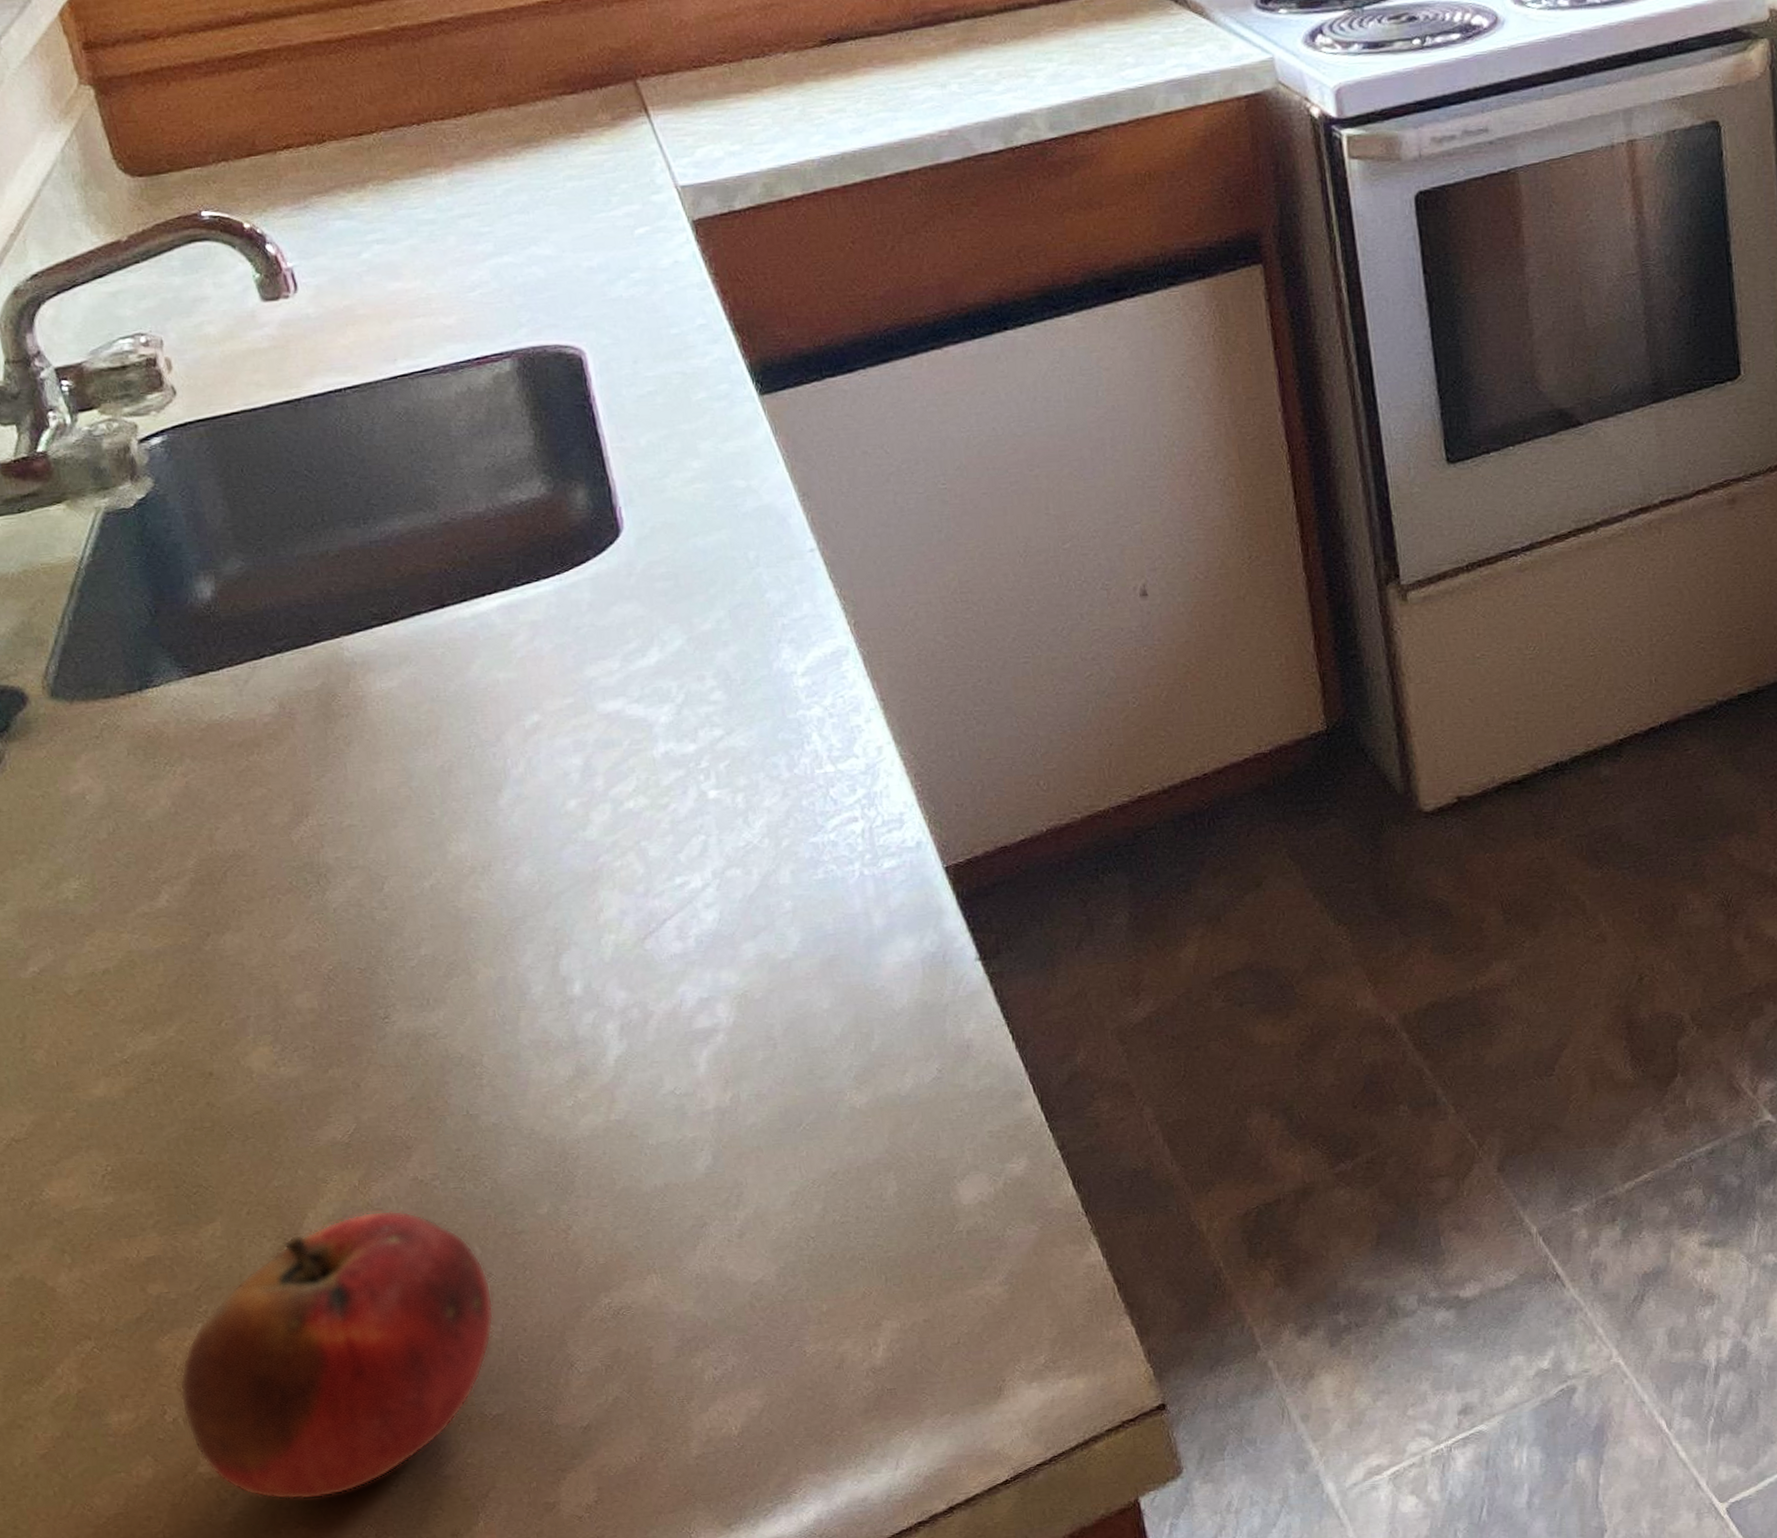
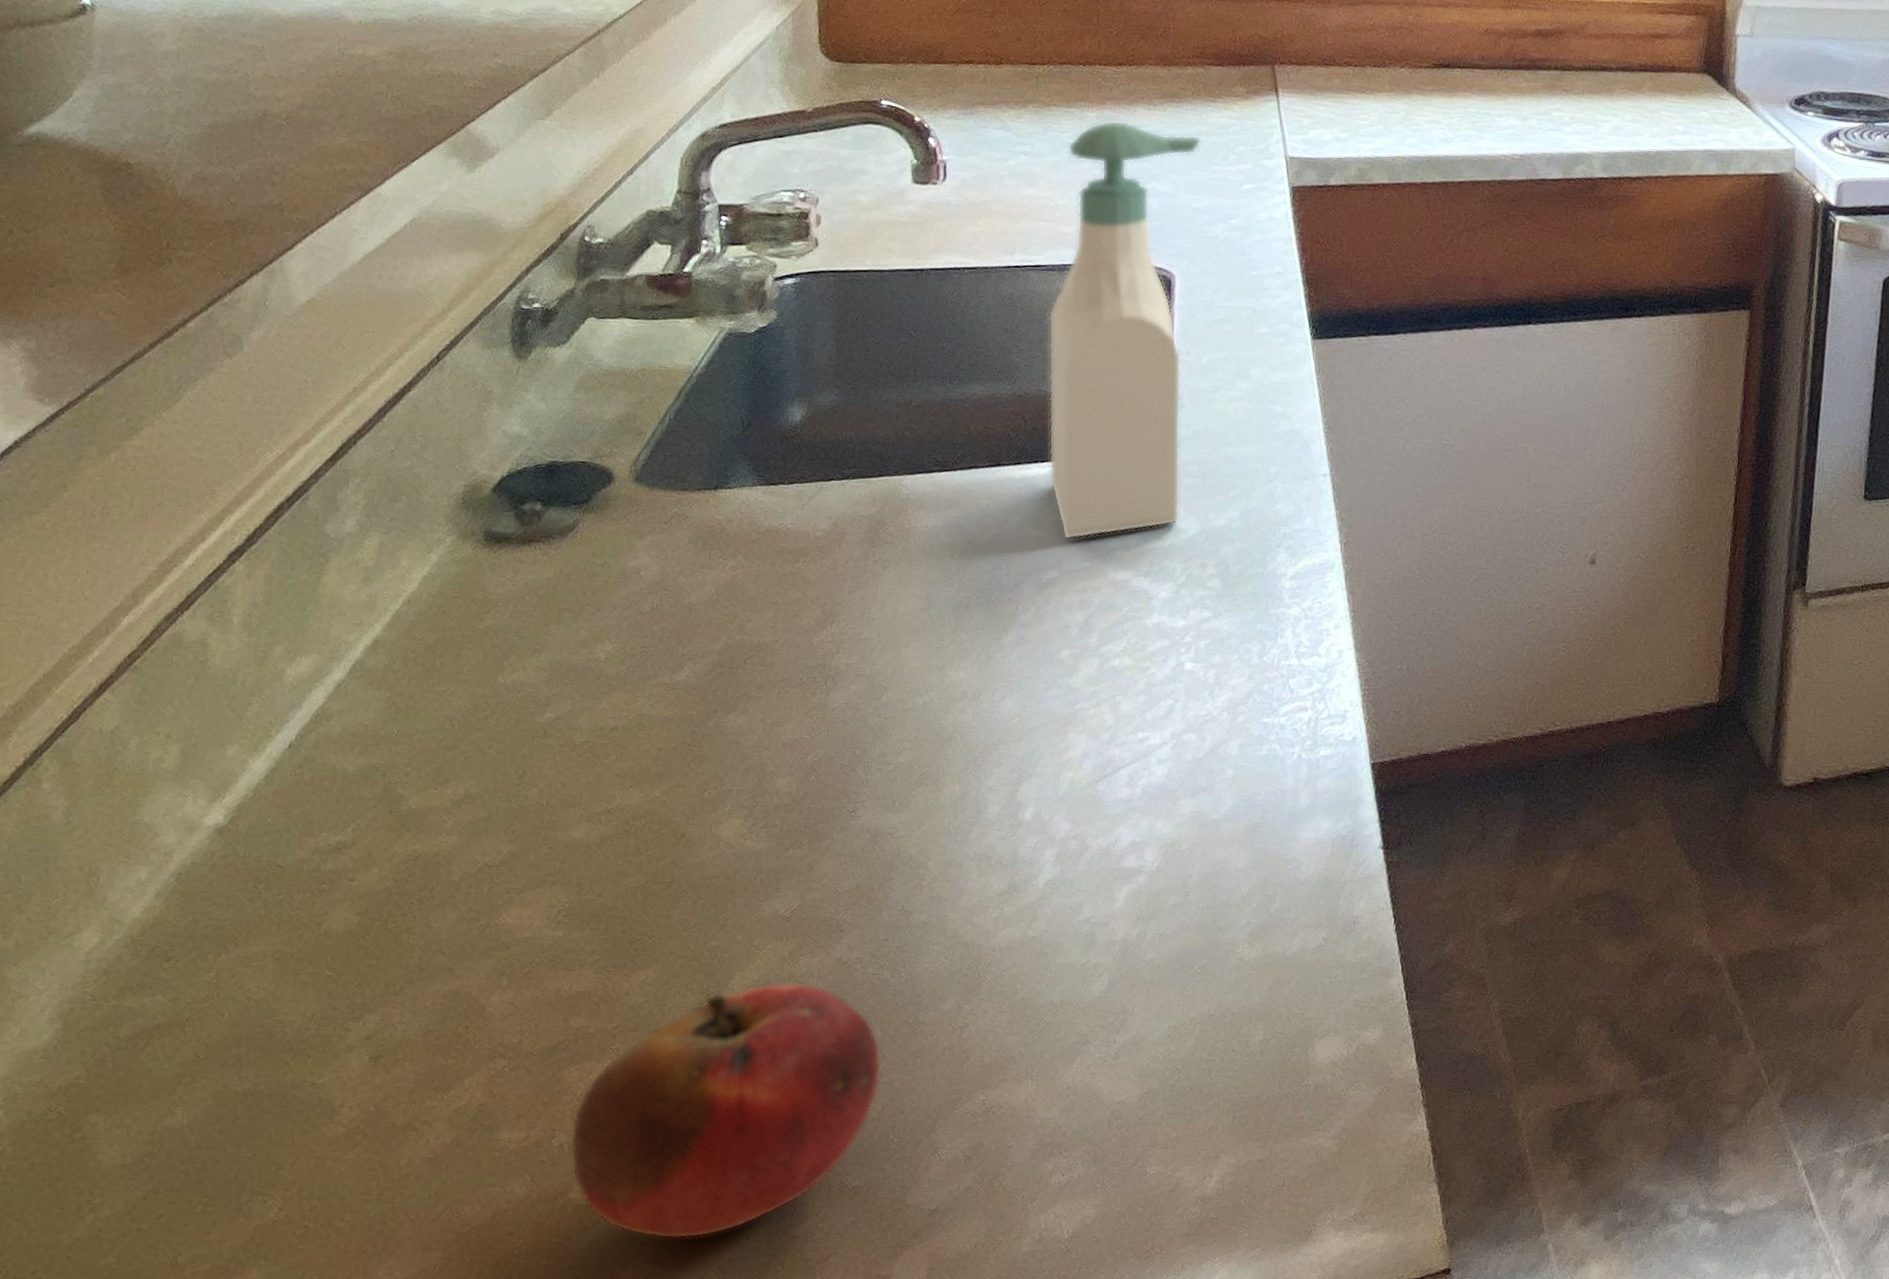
soap bottle: none [425,181,661,676] -> present [1048,120,1202,540]

